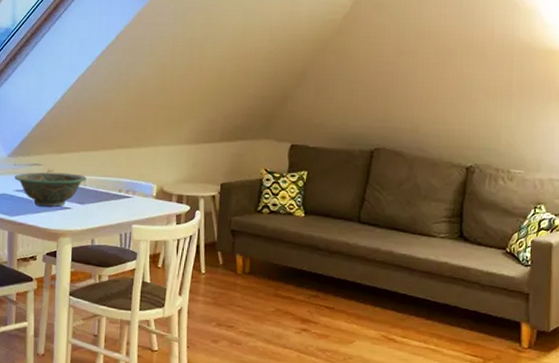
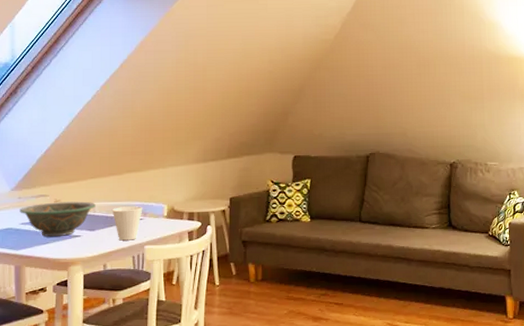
cup: none [101,182,133,218] -> present [111,206,143,241]

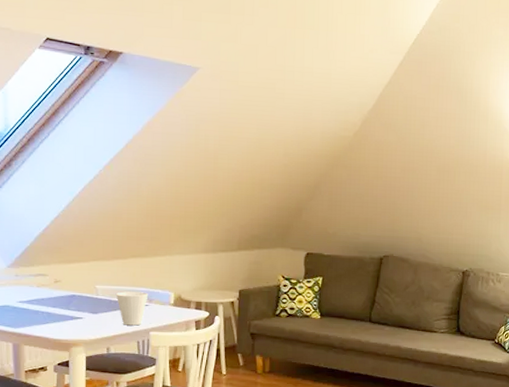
decorative bowl: present [20,201,96,237] -> none [17,282,99,317]

